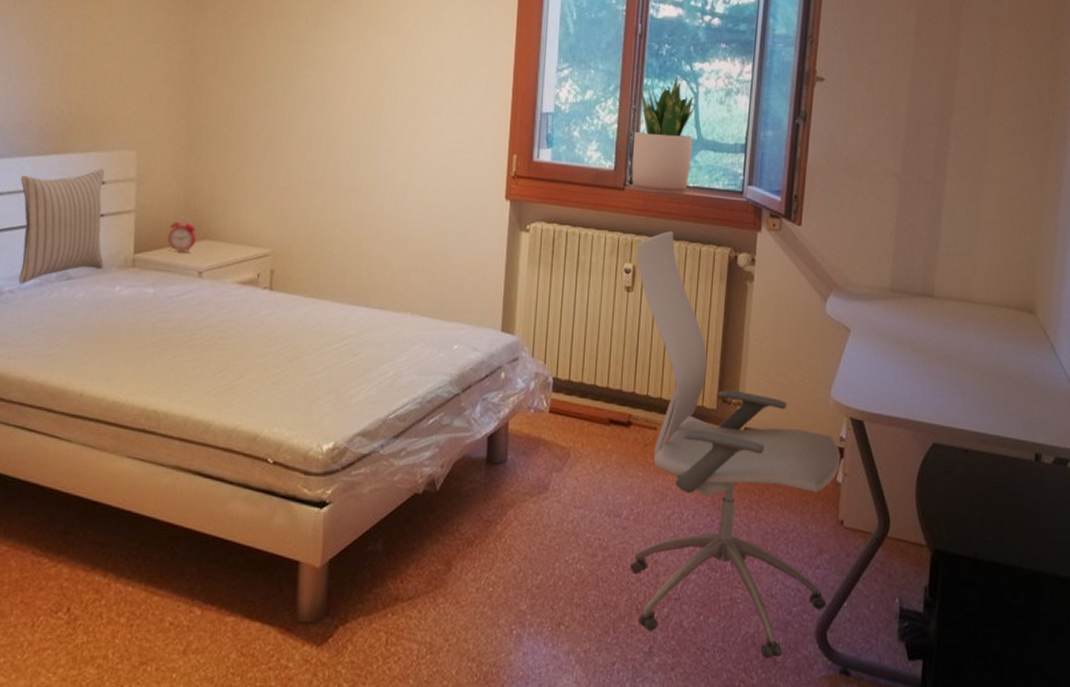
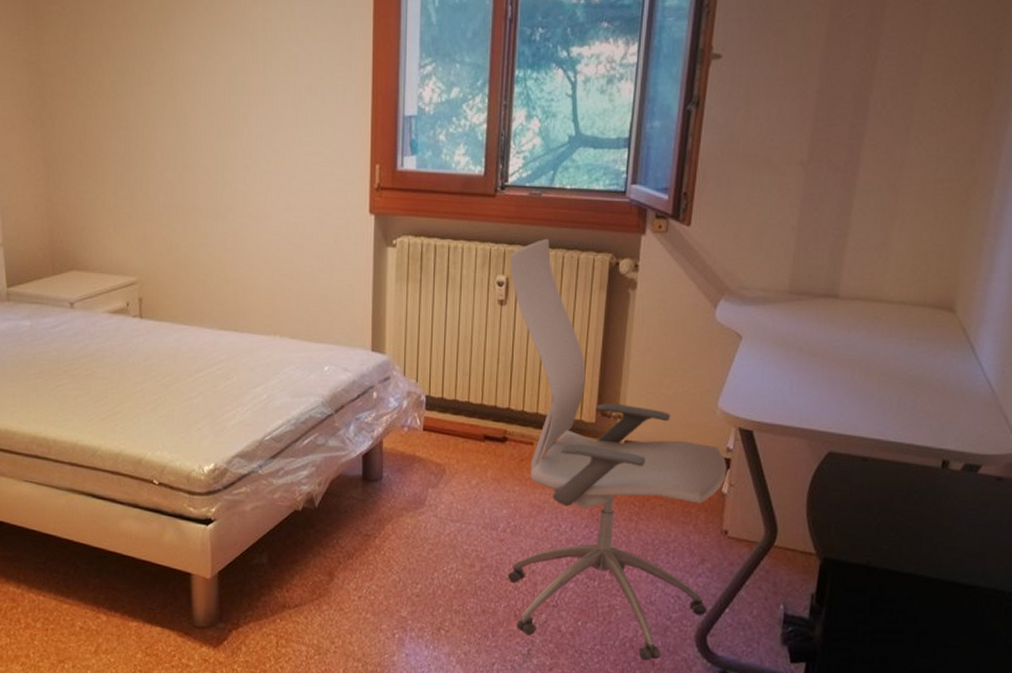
alarm clock: present [167,216,197,253] -> none [37,248,64,285]
planter: present [632,75,698,195] -> none [503,63,575,200]

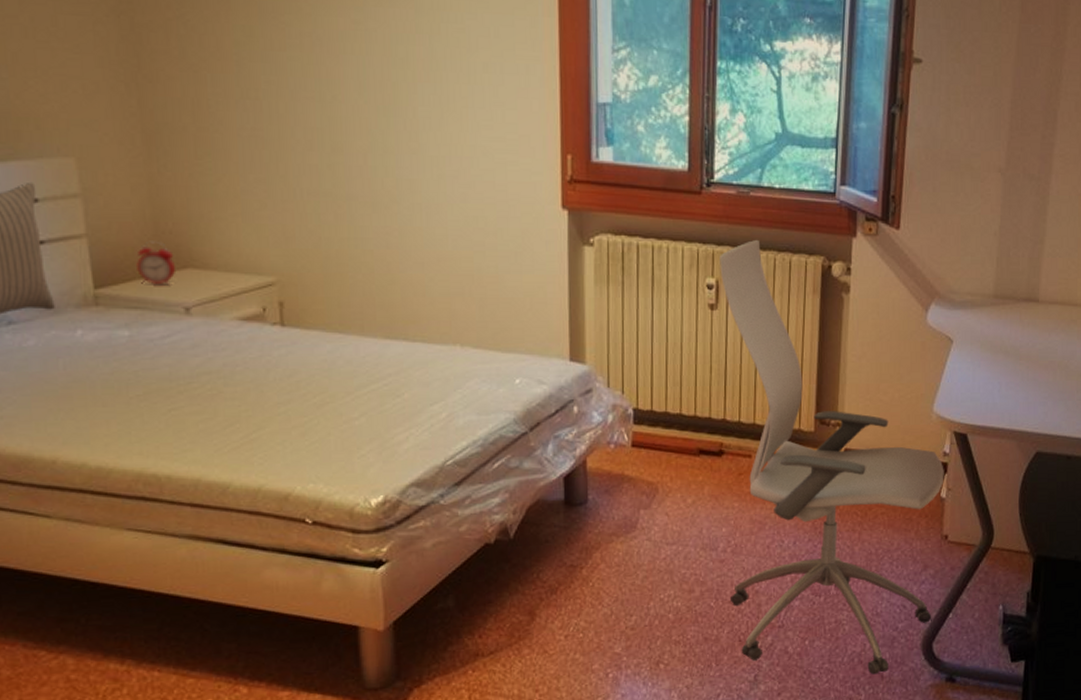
alarm clock: none [37,248,64,285] -> present [137,240,175,286]

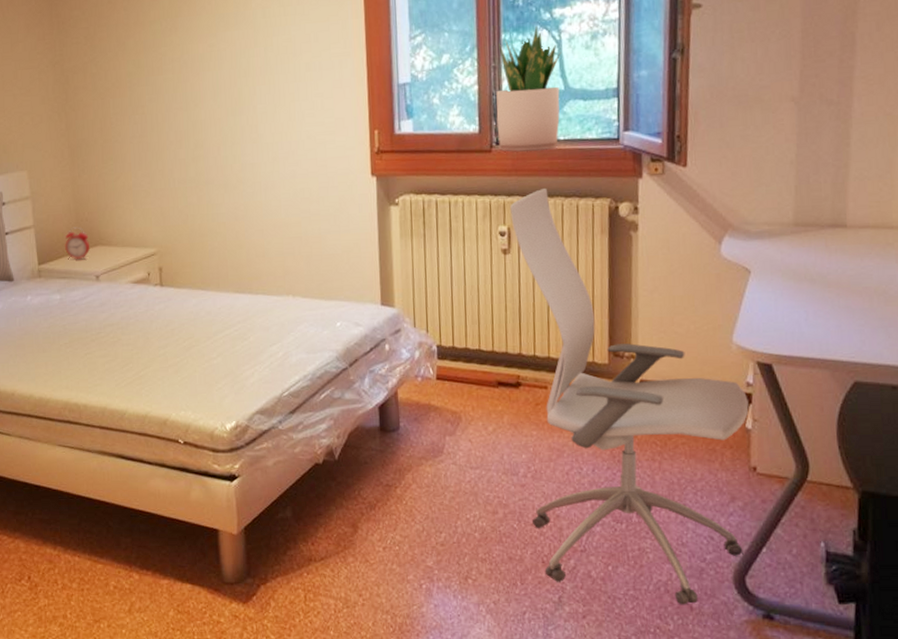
planter: none [708,57,780,199] -> present [496,25,561,152]

